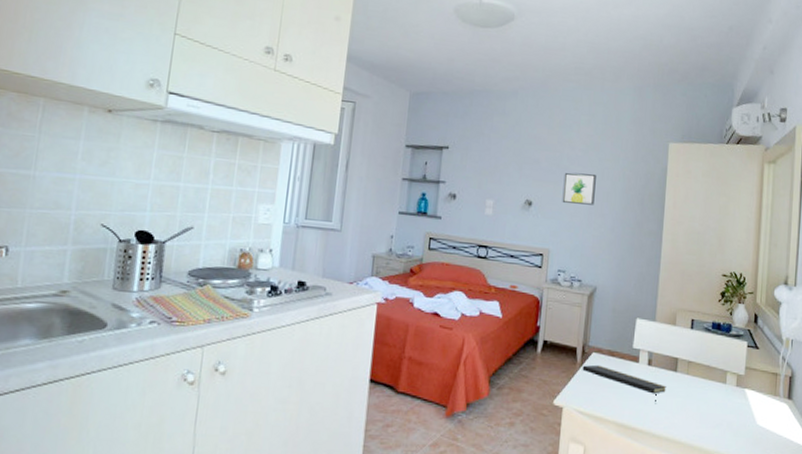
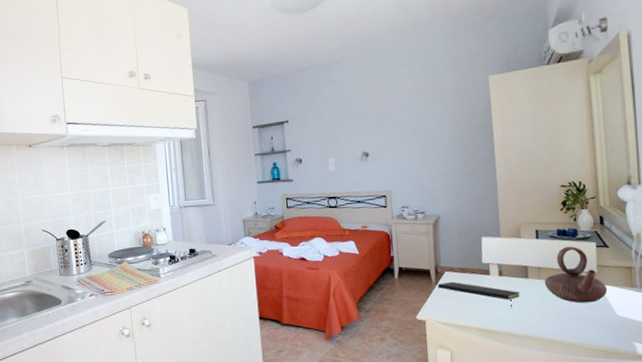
wall art: present [562,172,596,205] -> none [393,119,425,148]
teapot: none [692,342,752,408] -> present [544,246,608,303]

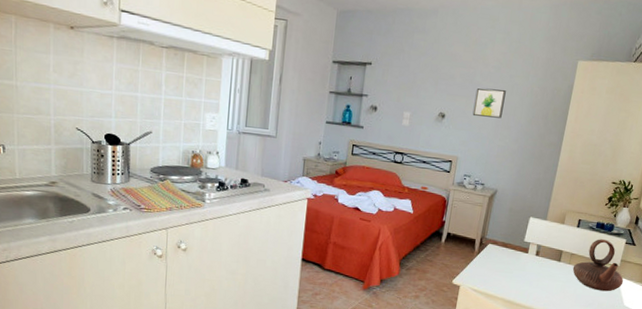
wall art: none [393,119,425,148] -> present [472,88,506,119]
notepad: present [437,281,520,309] -> none [478,253,550,286]

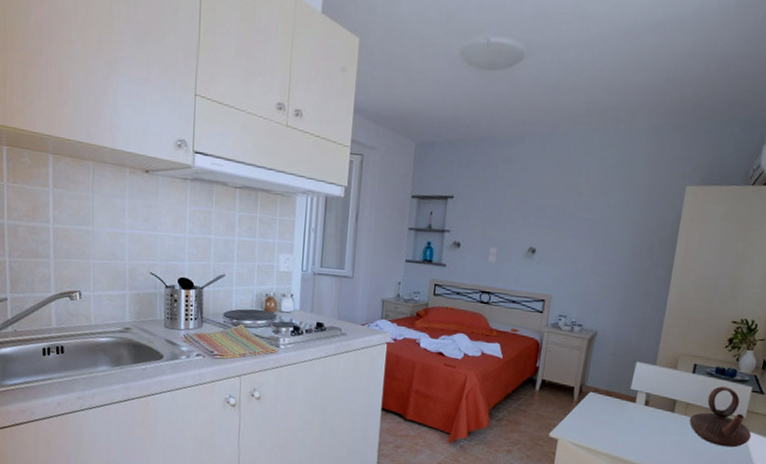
wall art: present [472,88,506,119] -> none [566,219,604,252]

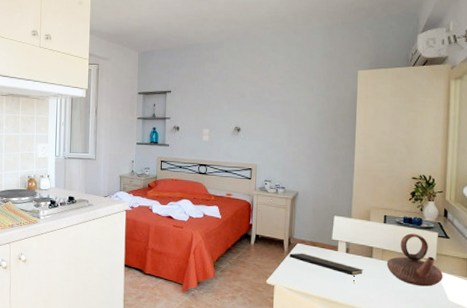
notepad: none [578,403,662,441] -> present [289,253,363,284]

